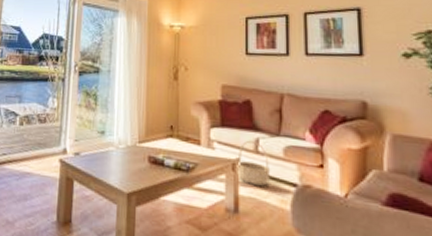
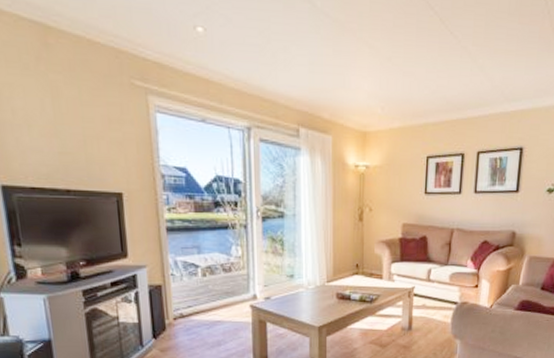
basket: present [237,140,271,186] -> none [412,271,439,307]

